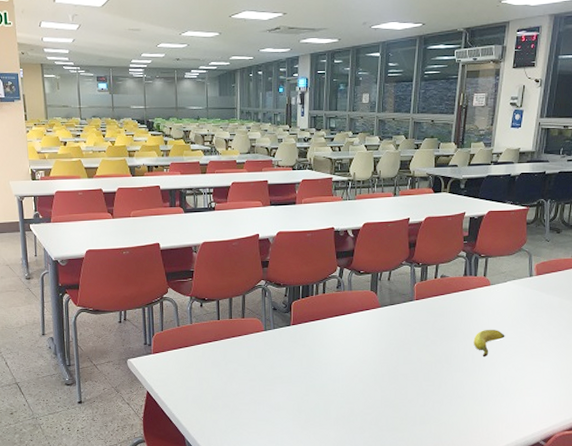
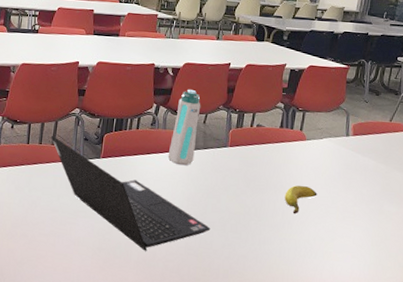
laptop computer: none [240,309,404,408] -> present [50,135,211,251]
water bottle: none [356,248,384,324] -> present [167,89,201,166]

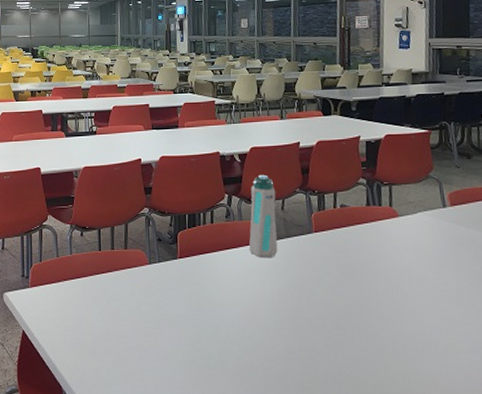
laptop computer: present [50,135,211,251] -> none [122,239,310,359]
banana: present [284,185,317,213] -> none [386,269,424,301]

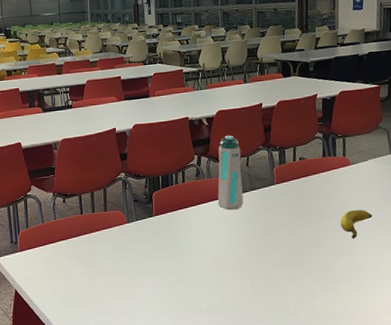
banana: none [386,269,424,301] -> present [340,210,373,238]

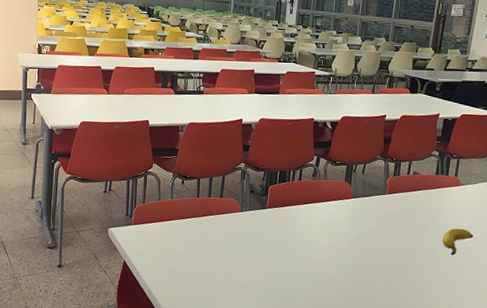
water bottle: present [217,135,244,210] -> none [329,141,359,213]

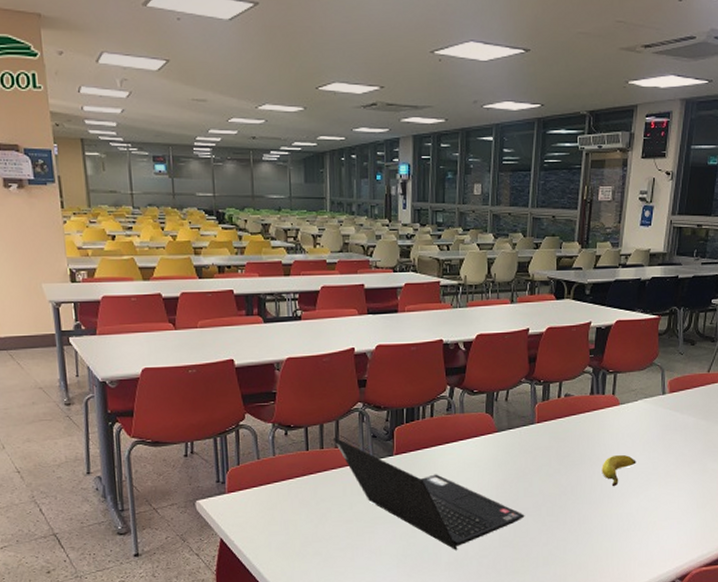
laptop computer: none [219,188,373,294] -> present [332,437,525,550]

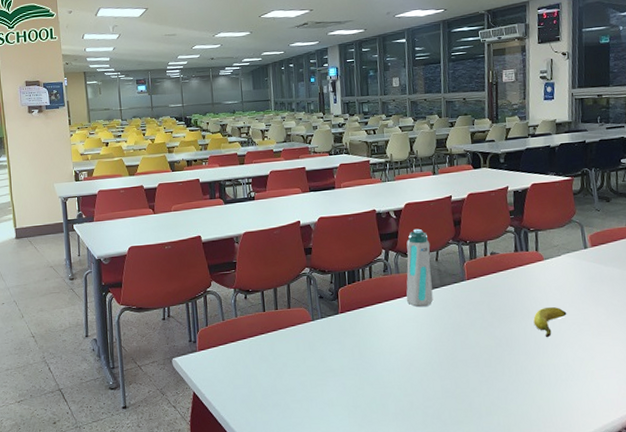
laptop computer: present [332,437,525,550] -> none [285,299,464,401]
water bottle: none [469,364,501,451] -> present [406,228,433,307]

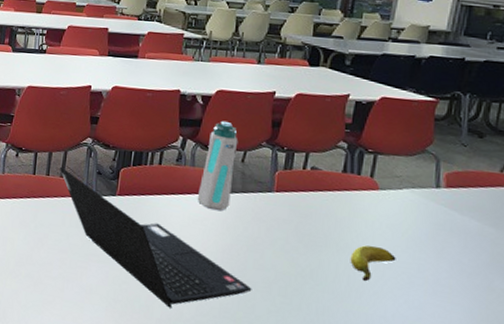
laptop computer: none [285,299,464,401] -> present [59,166,252,308]

